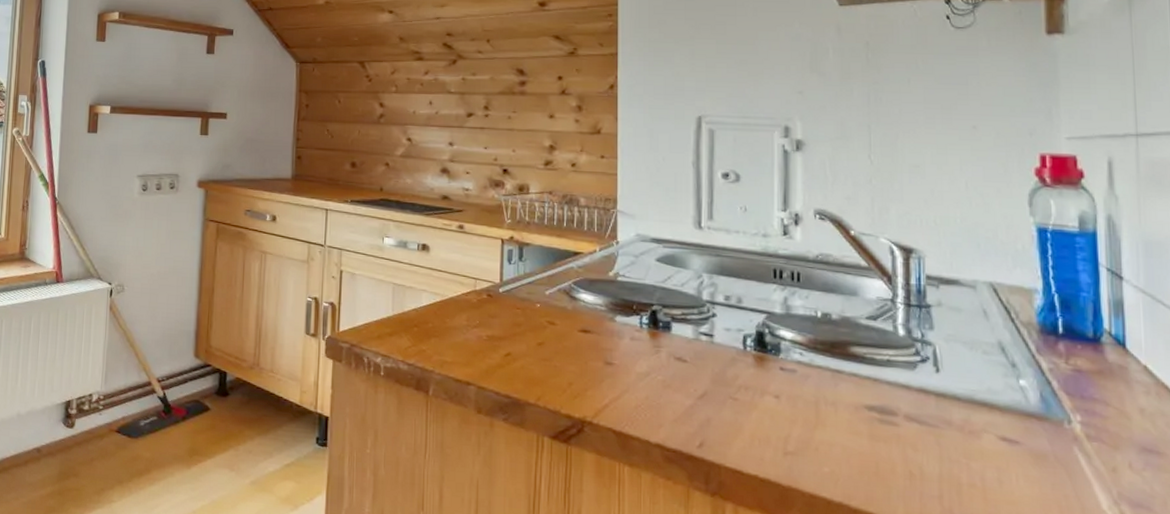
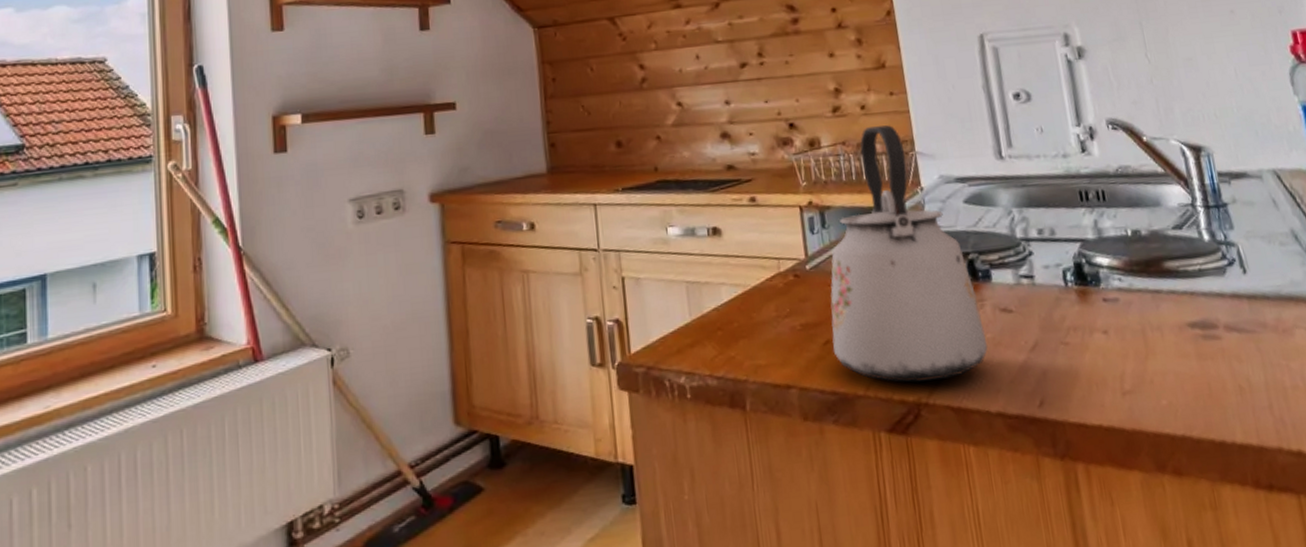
kettle: none [512,182,658,406] -> present [830,125,988,383]

